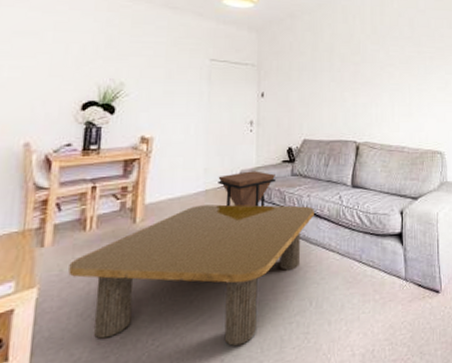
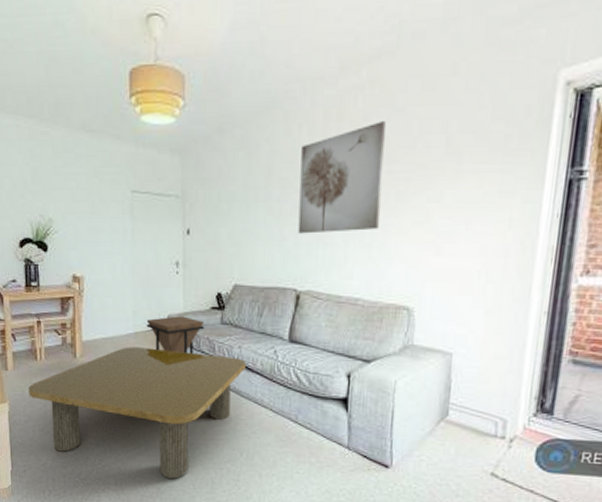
wall art: none [356,18,416,96] -> present [298,121,386,234]

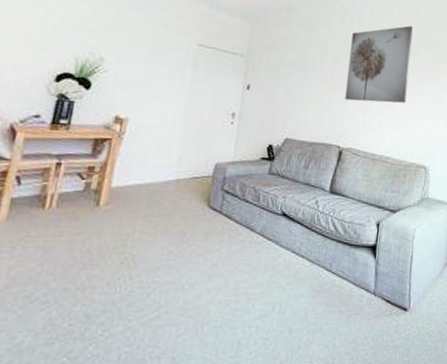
coffee table: present [28,347,246,479] -> none [20,194,288,345]
side table: present [146,316,205,354] -> none [190,164,253,203]

